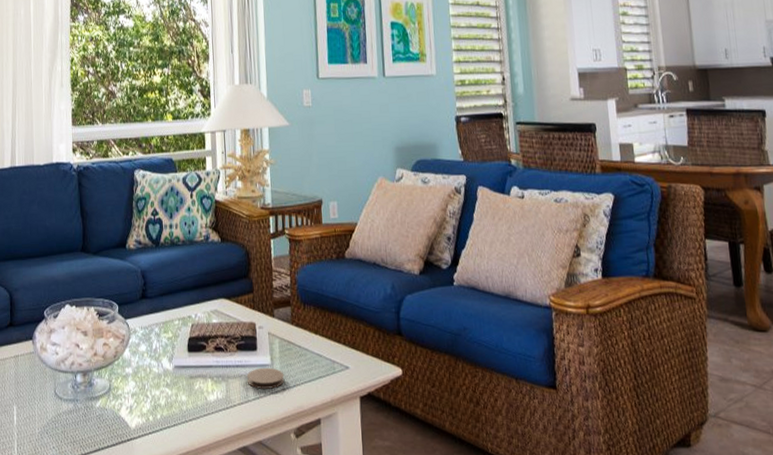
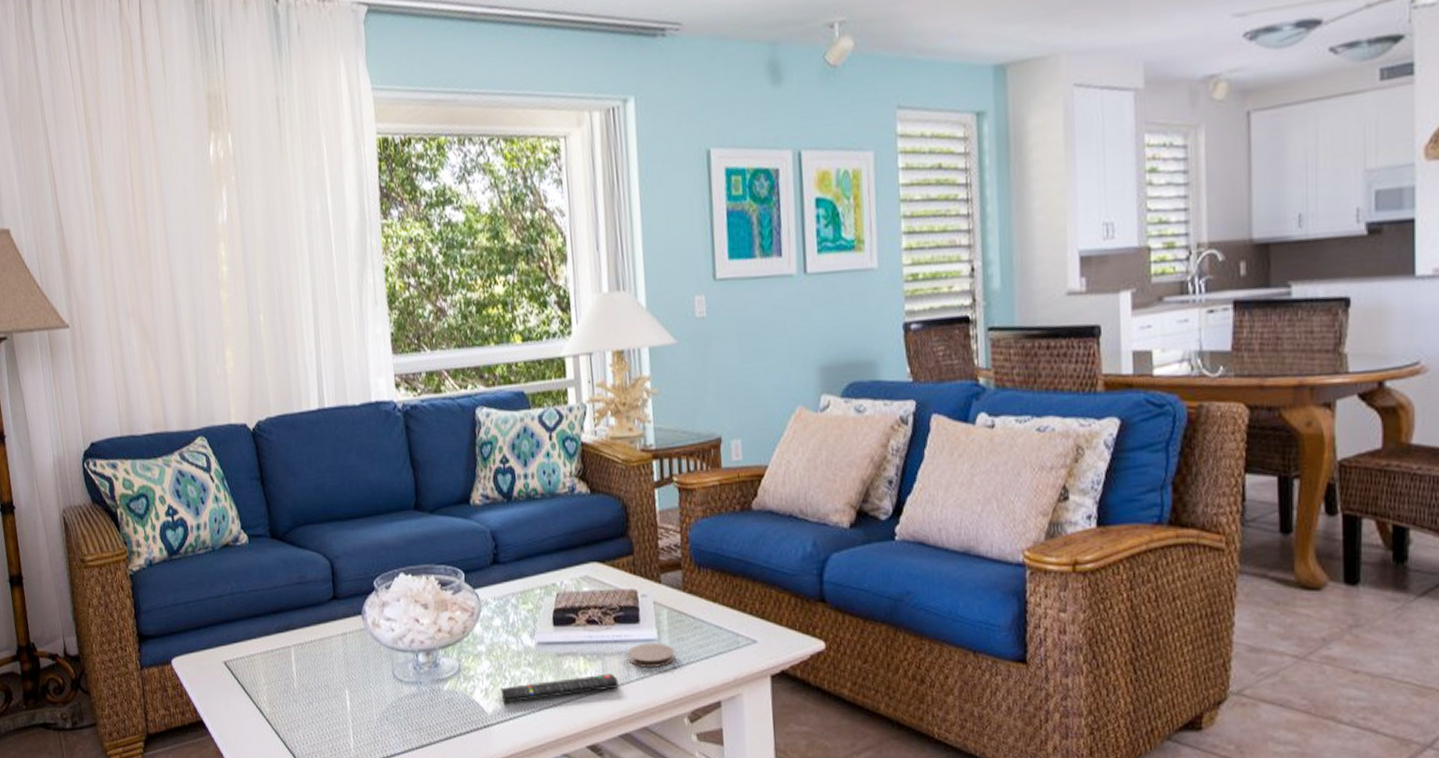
remote control: none [142,394,239,419] -> present [500,673,619,703]

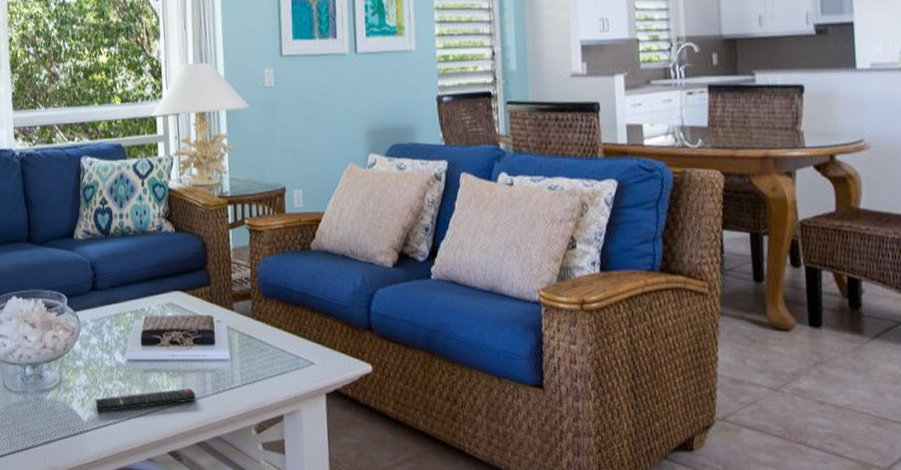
coaster: present [627,642,676,667] -> none [204,362,245,384]

